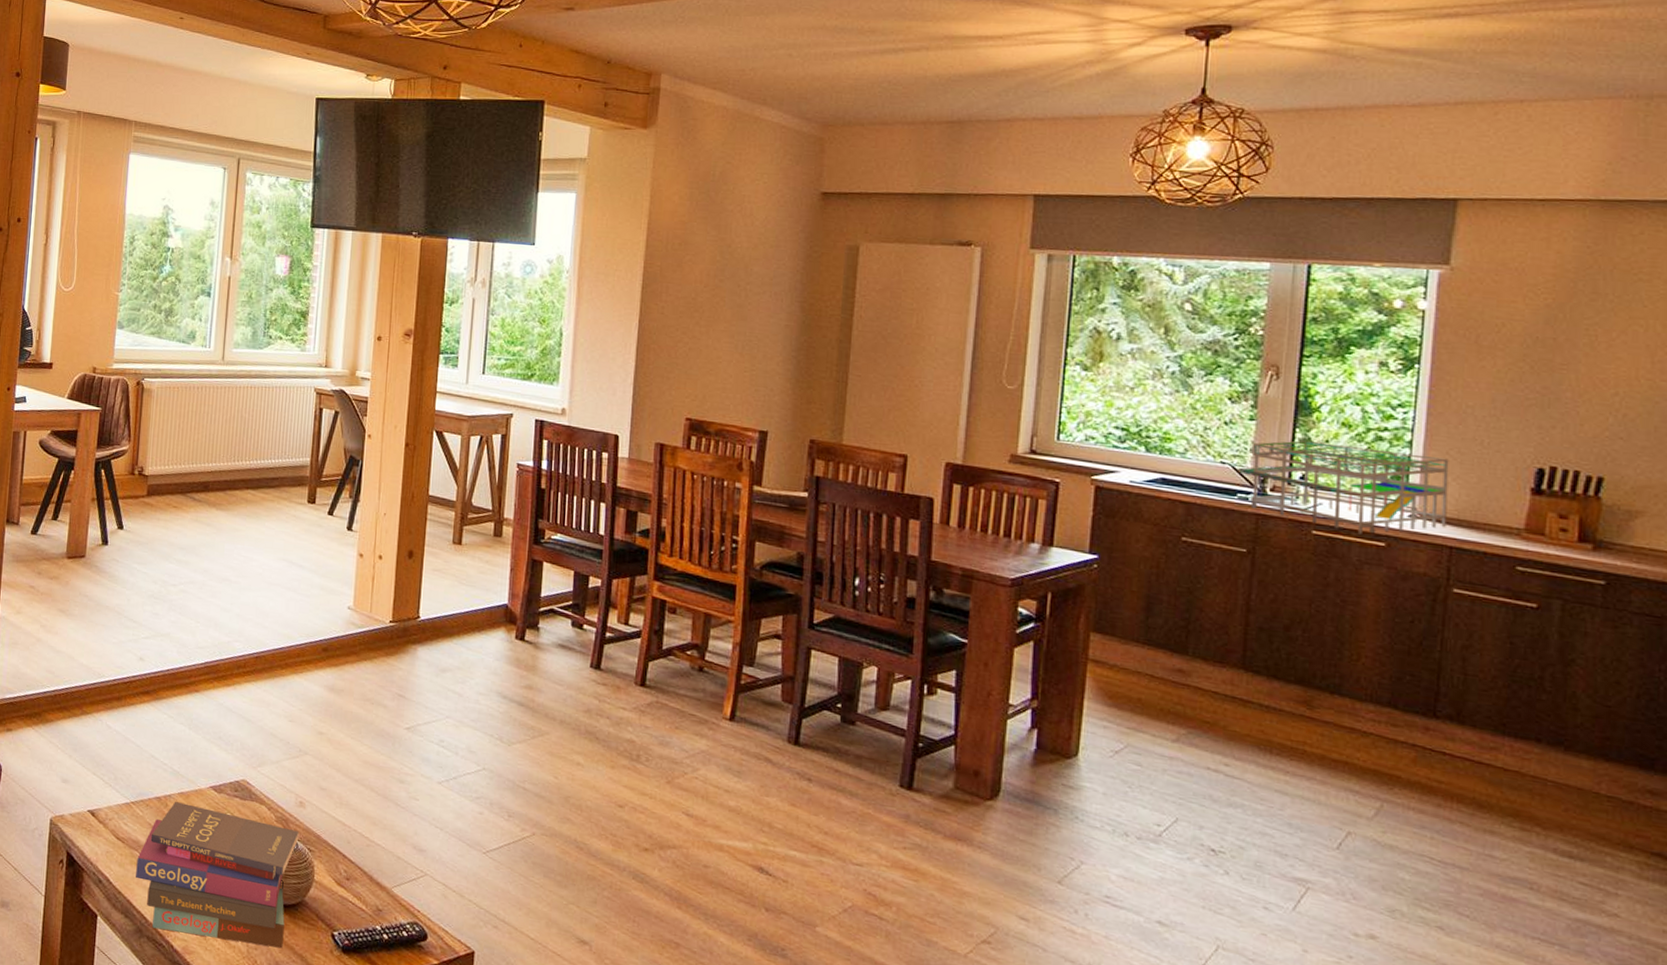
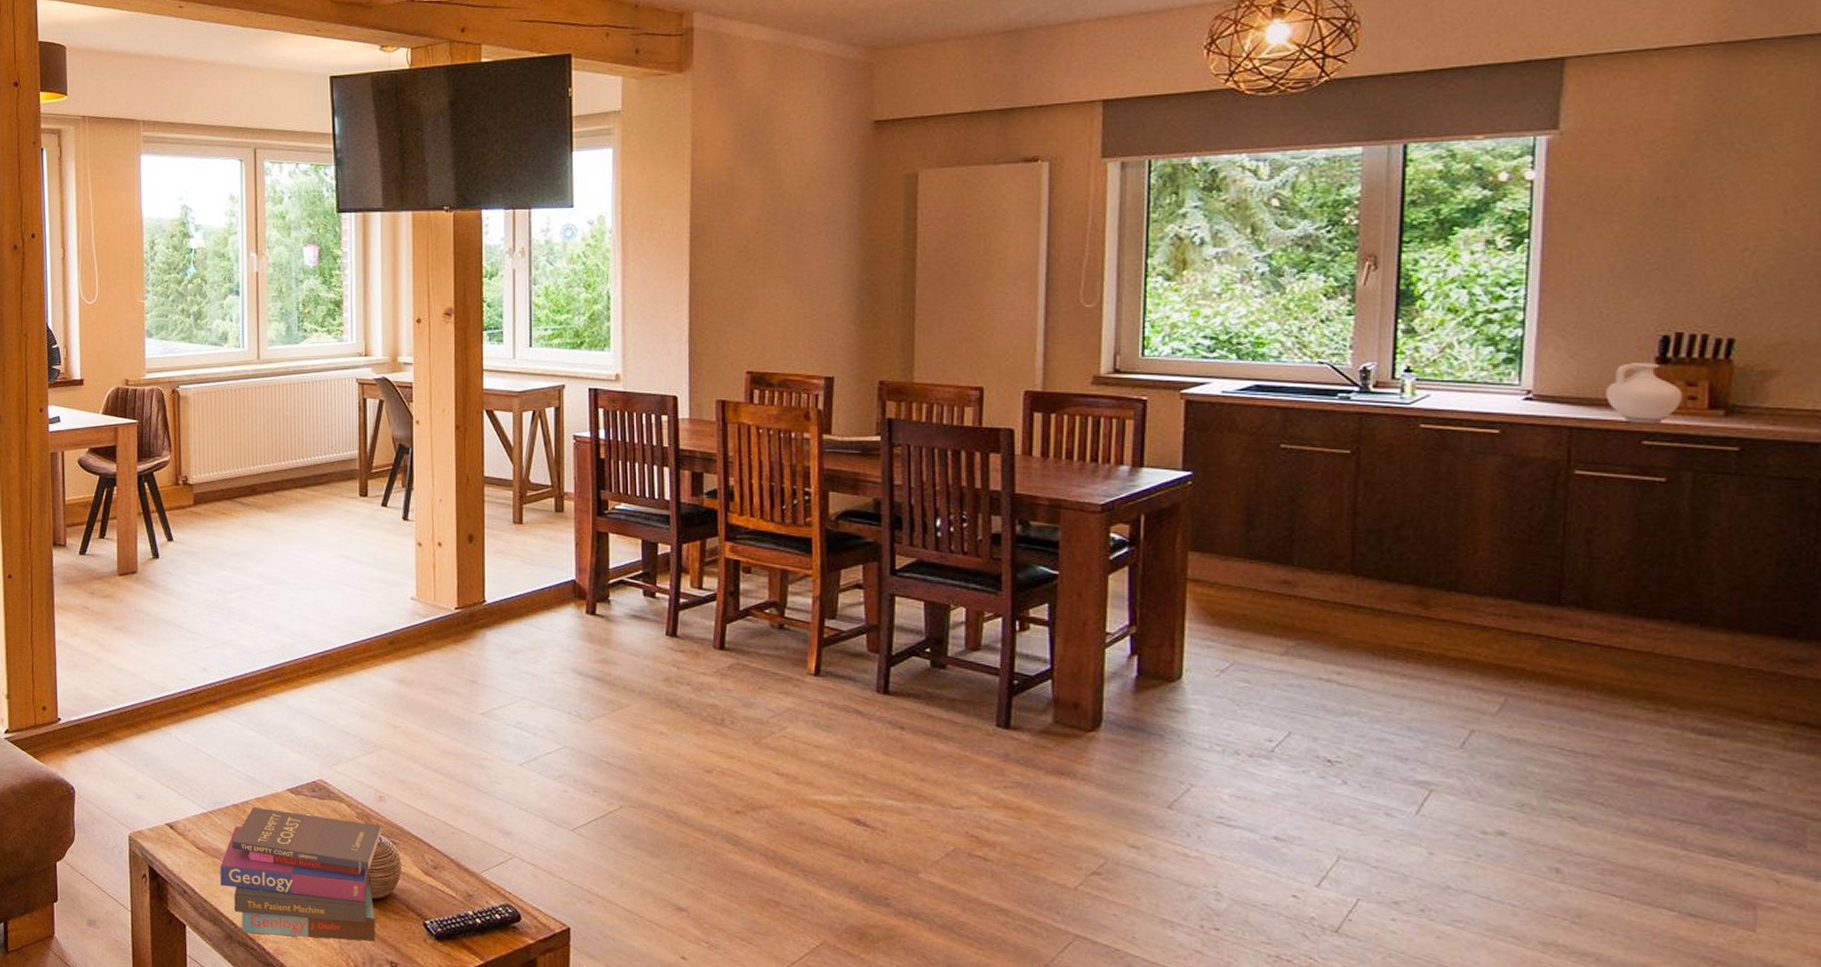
architectural model: present [1238,440,1449,535] -> none [1338,331,1566,423]
ceramic jug: none [1484,490,1554,552] -> present [1606,361,1682,424]

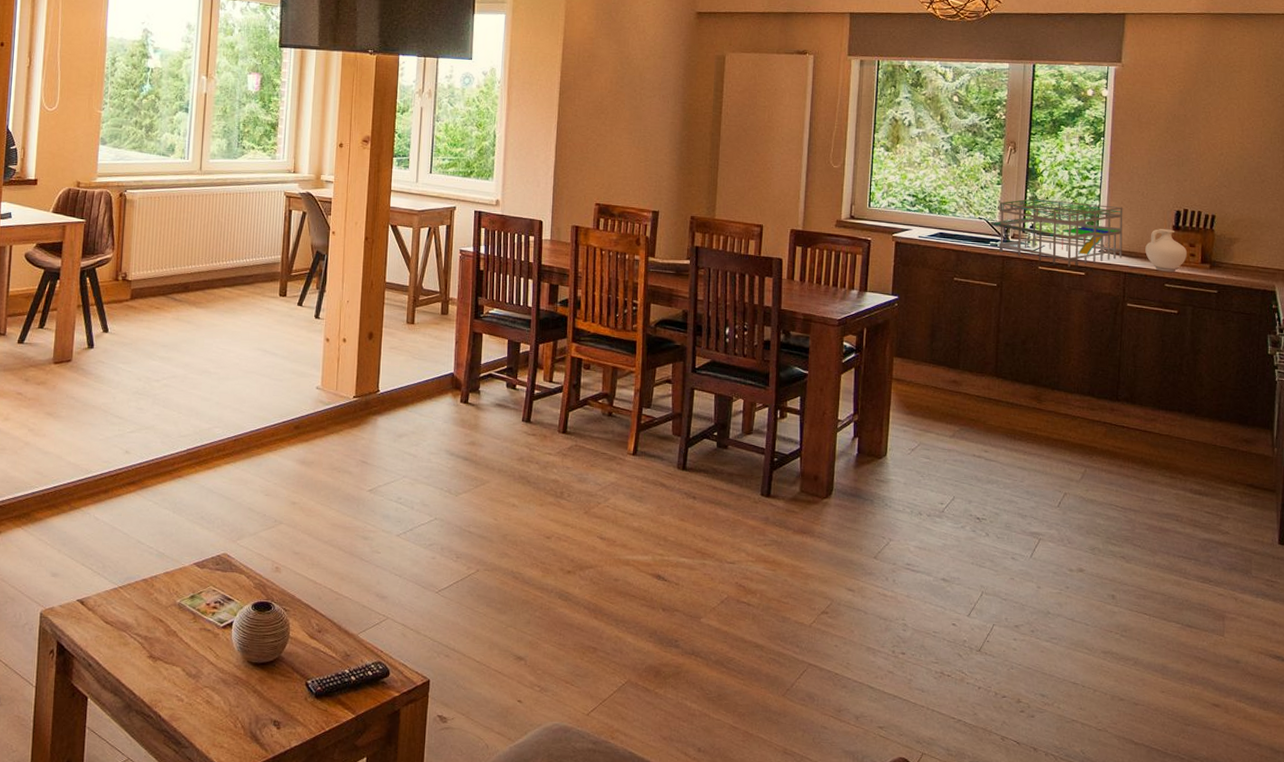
books: present [220,807,382,942] -> none [124,581,276,703]
architectural model: none [1338,331,1566,423] -> present [990,198,1123,267]

